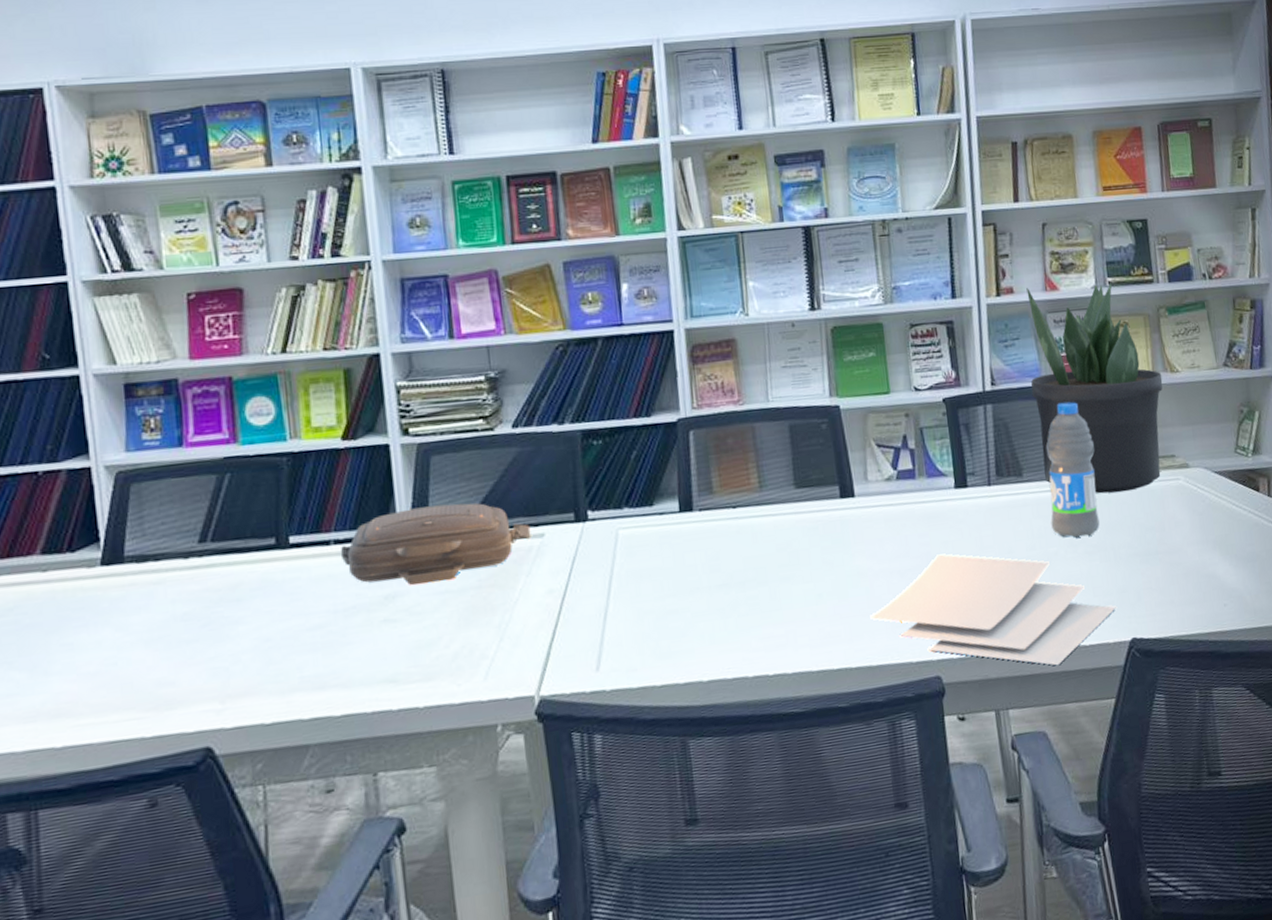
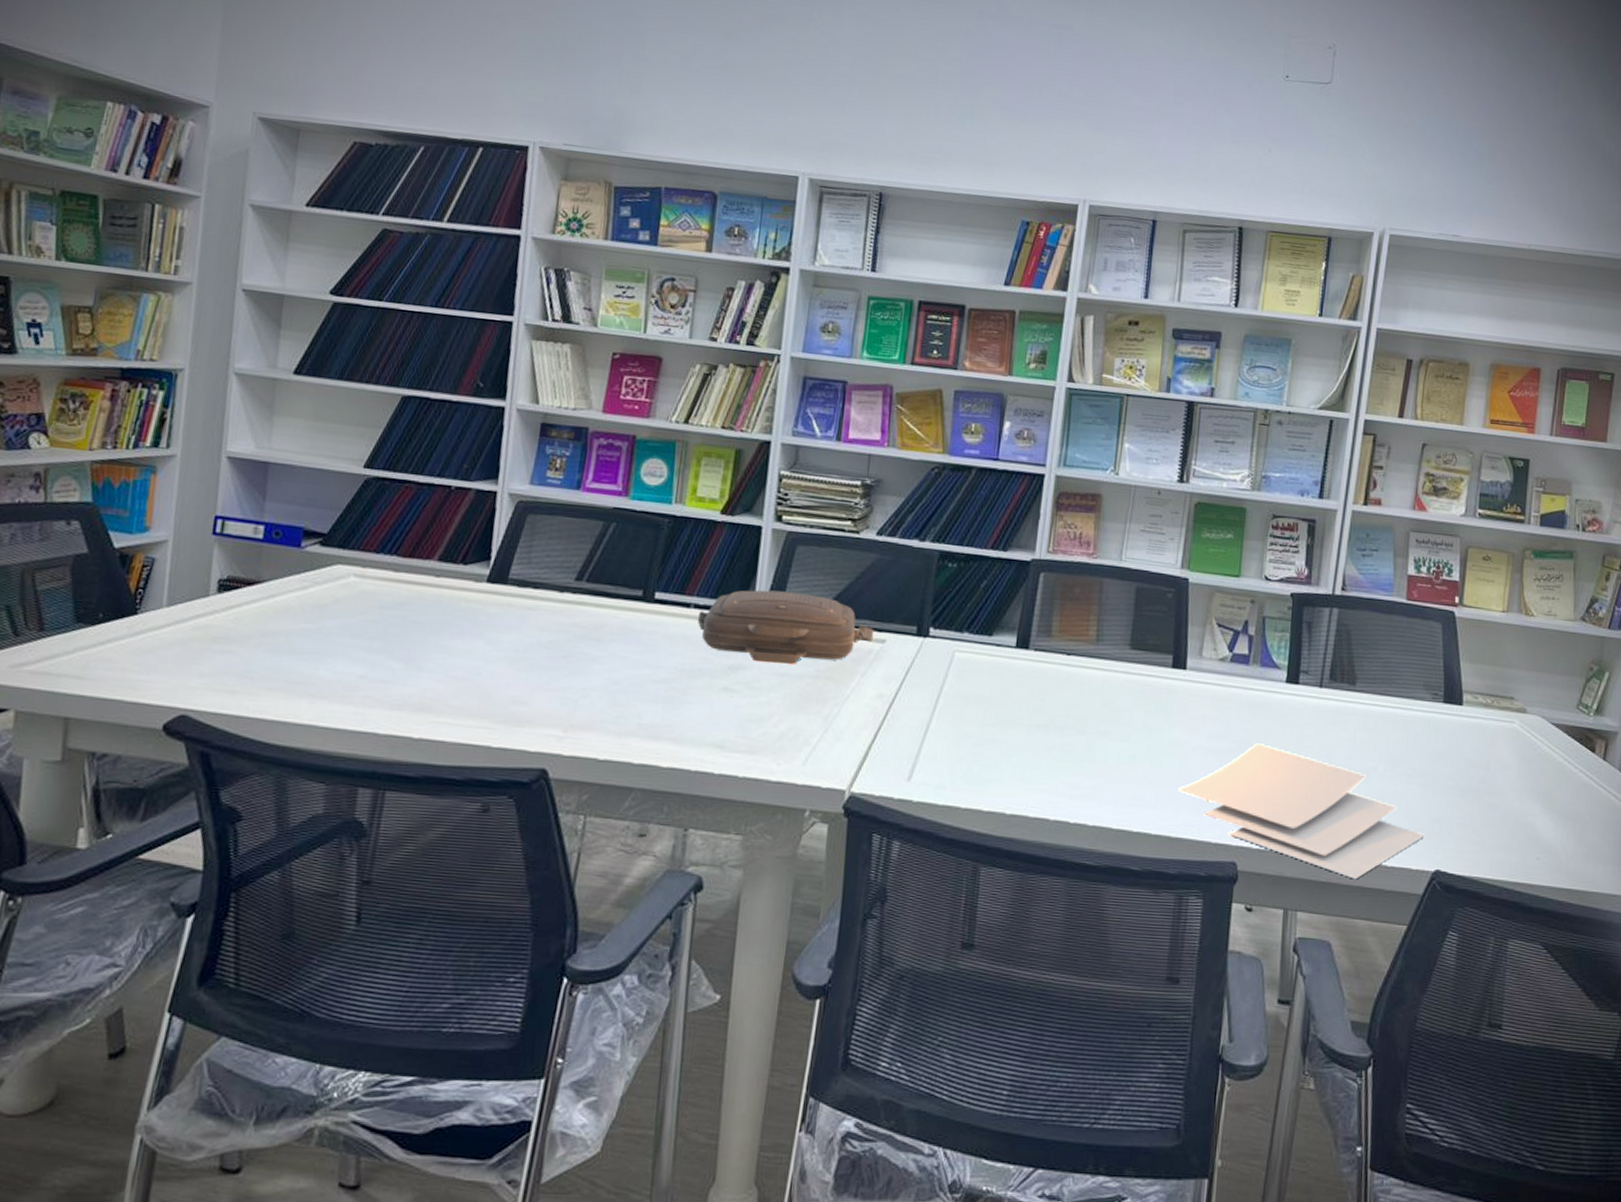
planter: present [1026,283,1163,494] -> none [1377,503,1516,723]
water bottle: present [1045,401,1100,538] -> none [1375,621,1433,759]

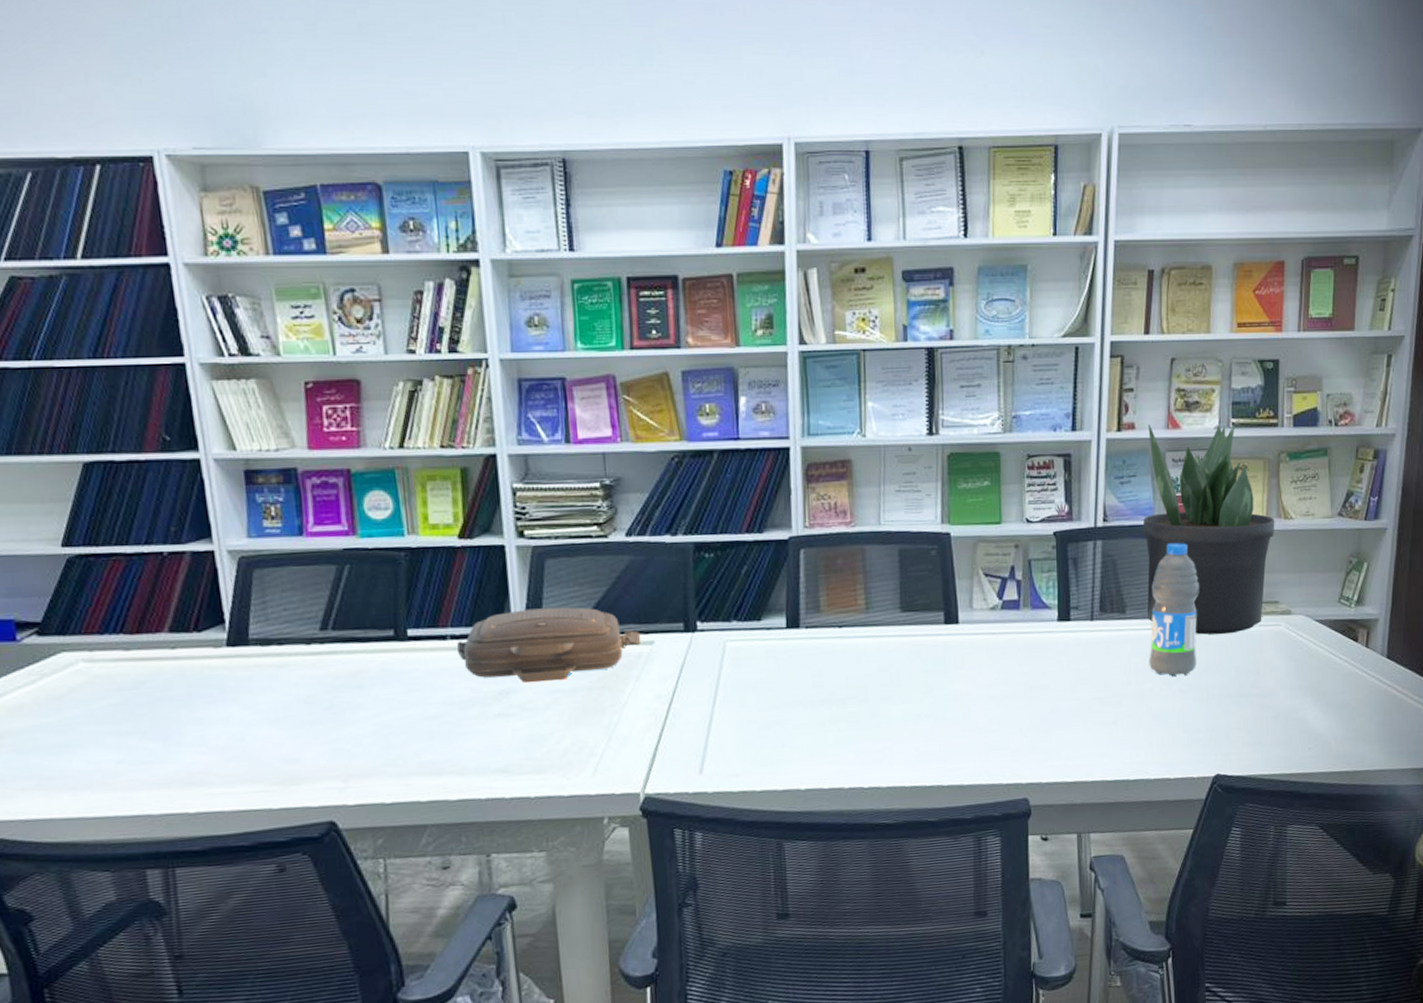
papers: present [1180,743,1425,880] -> none [966,684,1204,796]
water bottle: none [1375,621,1433,759] -> present [1149,542,1199,676]
planter: none [1377,503,1516,723] -> present [1142,424,1275,635]

